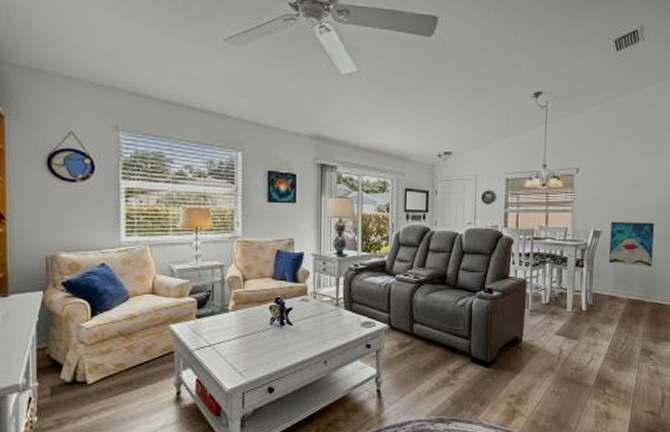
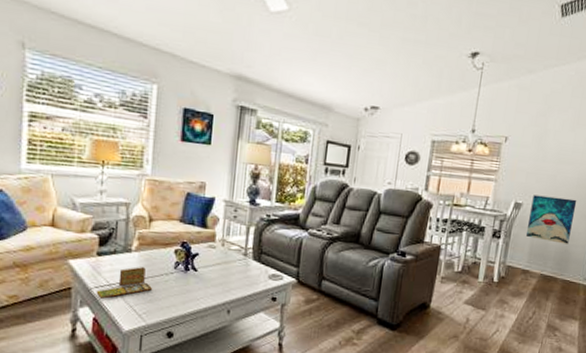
board game: none [197,326,250,360] -> present [96,267,152,299]

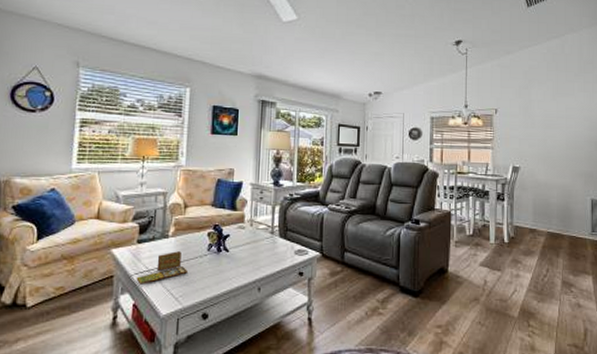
wall art: present [526,195,577,244] -> none [528,158,569,202]

